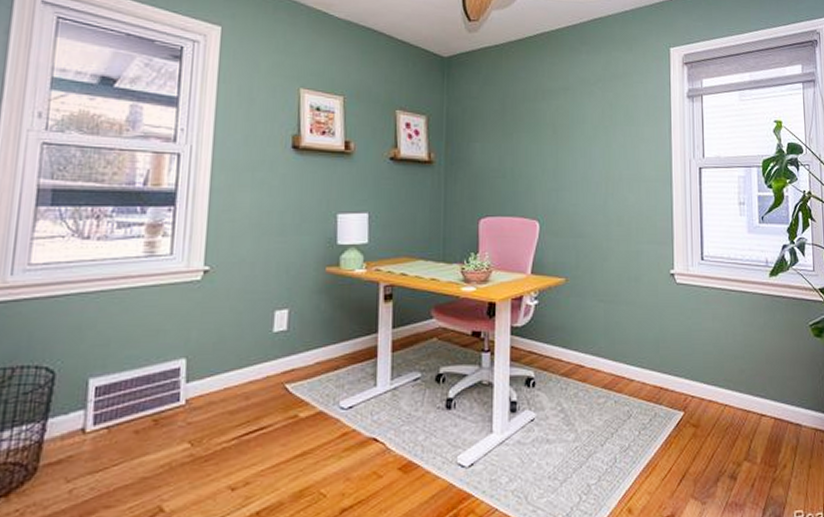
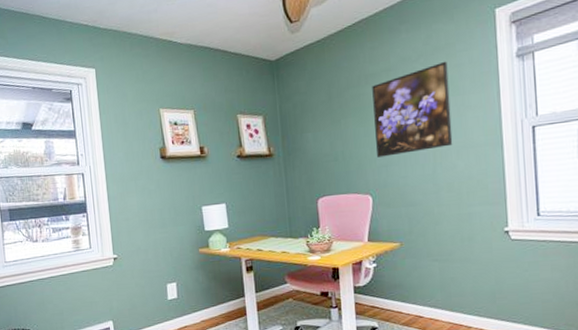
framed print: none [548,89,625,180] -> present [372,61,453,157]

